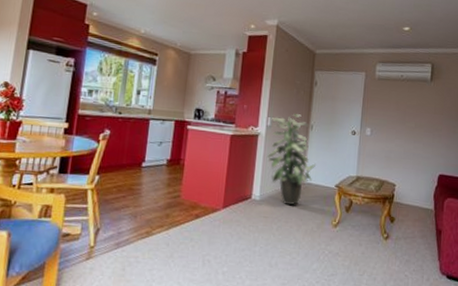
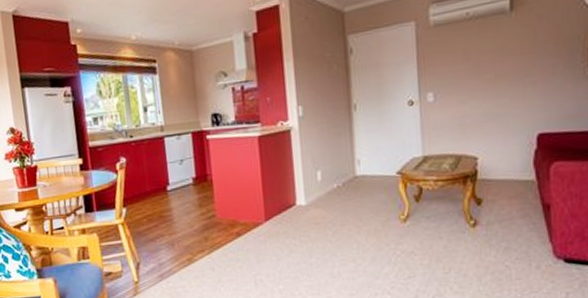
indoor plant: present [267,114,316,206] -> none [302,94,368,206]

